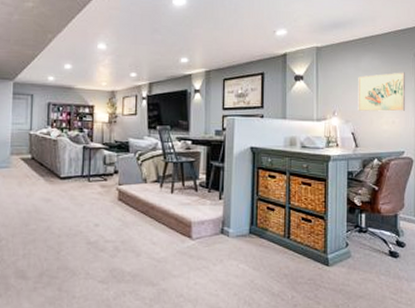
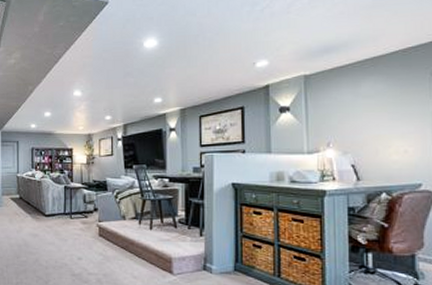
wall art: present [358,72,406,112] -> none [357,94,422,142]

